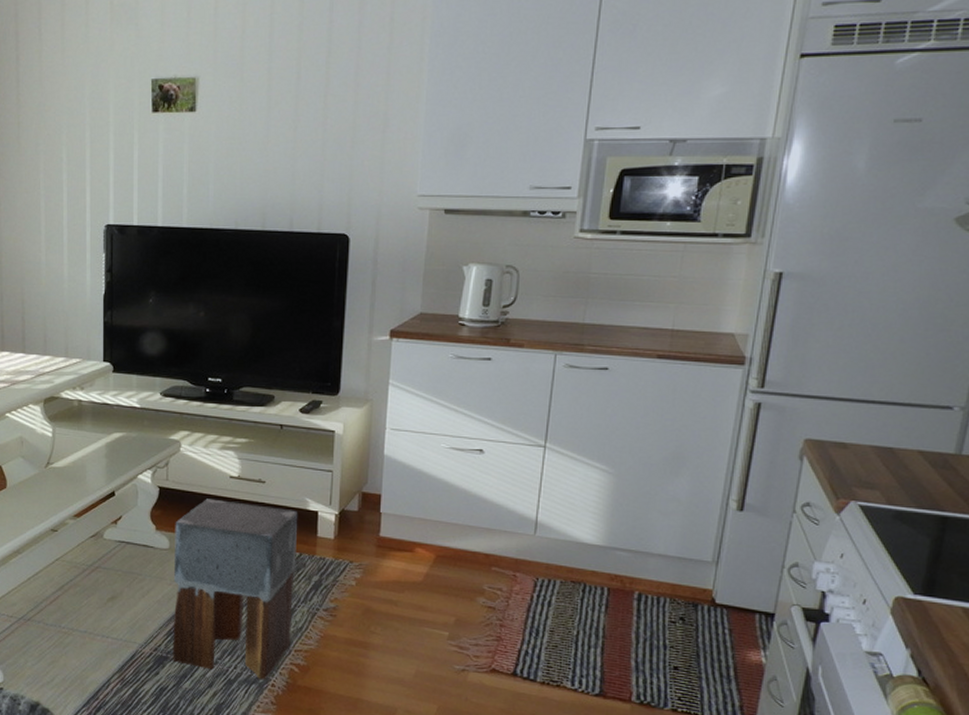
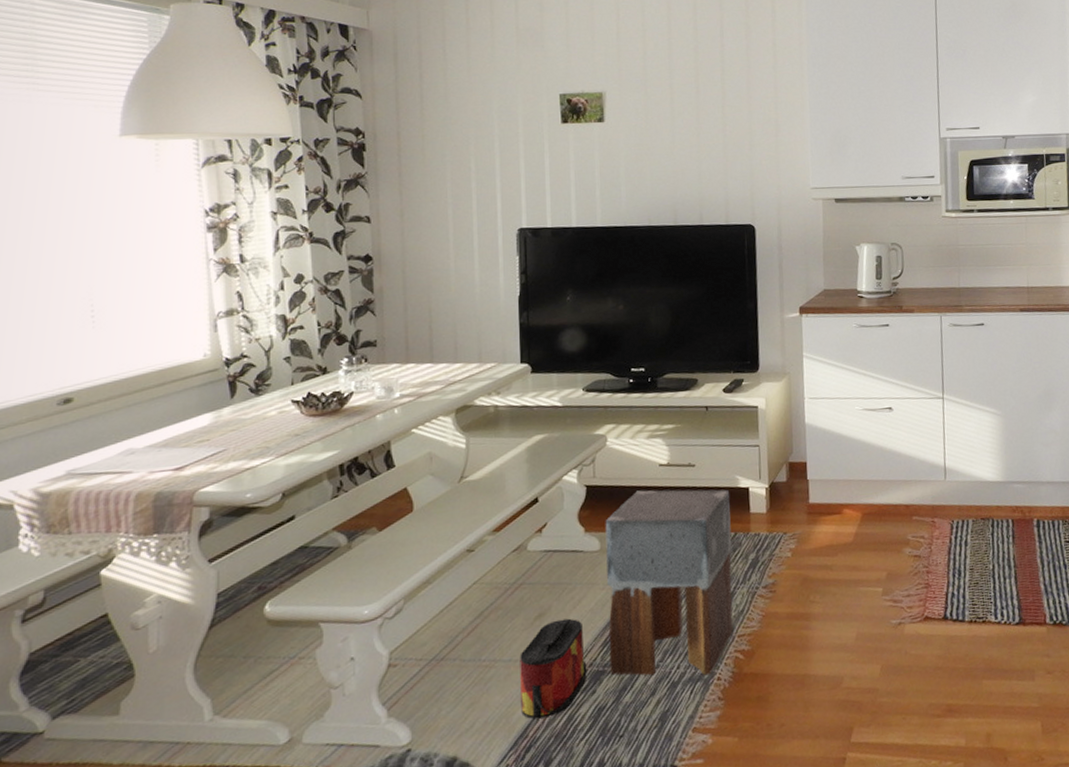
bag: none [94,604,152,687] -> present [520,618,587,720]

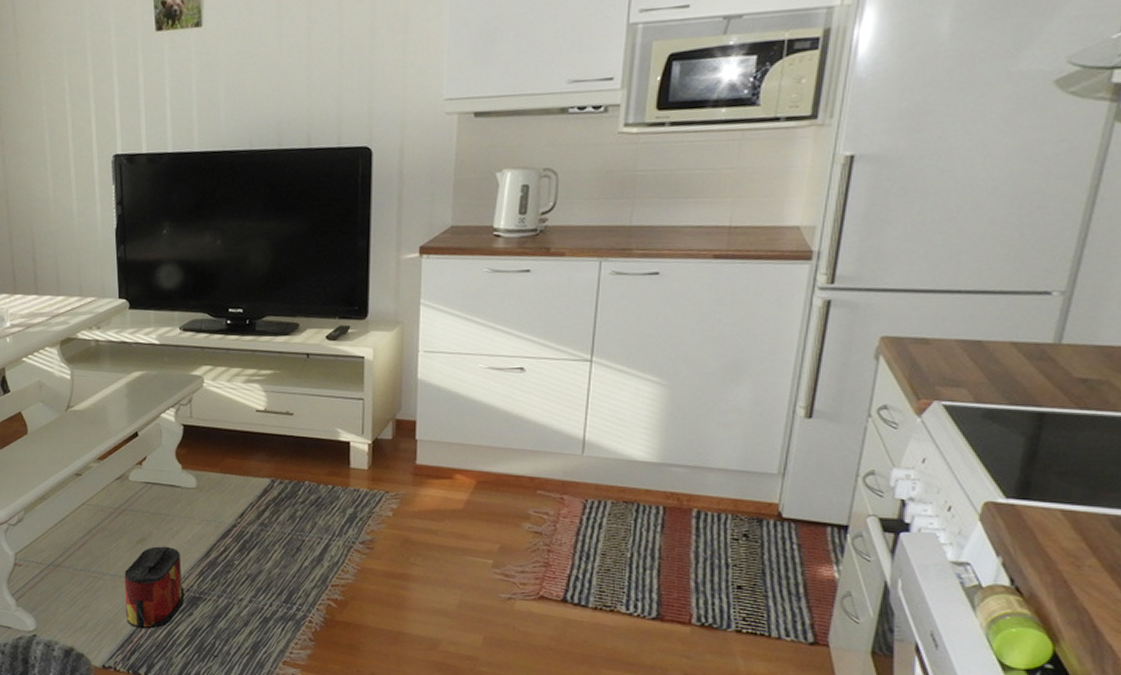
stool: present [605,489,734,676] -> none [201,434,329,617]

